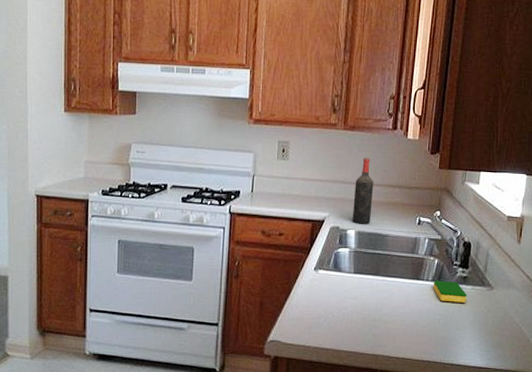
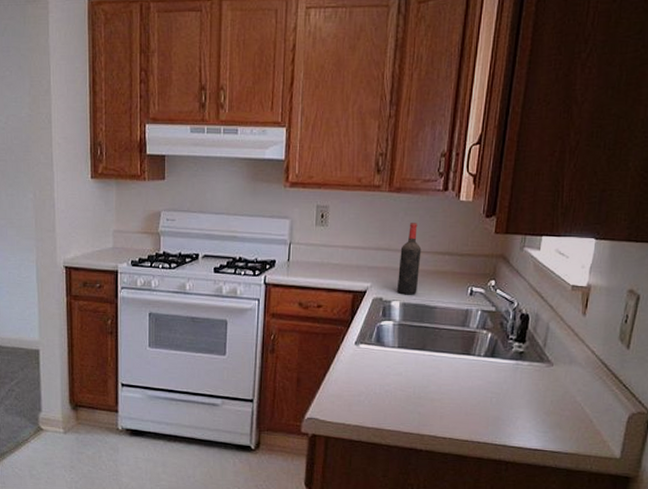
dish sponge: present [433,281,467,303] -> none [485,356,524,380]

